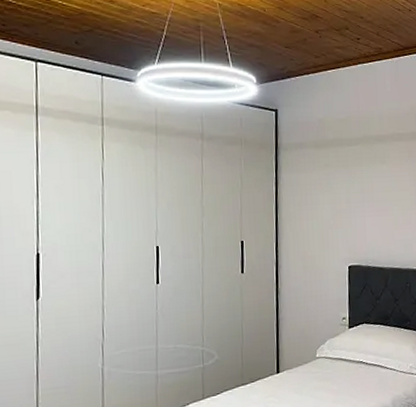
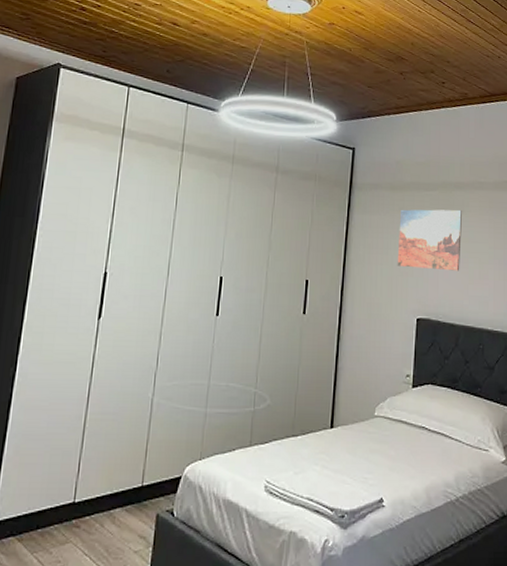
wall art: none [326,161,385,220] -> present [397,209,463,271]

